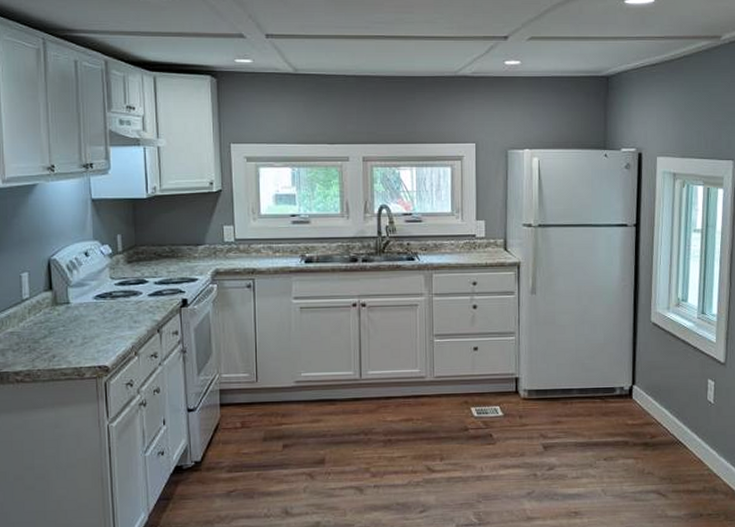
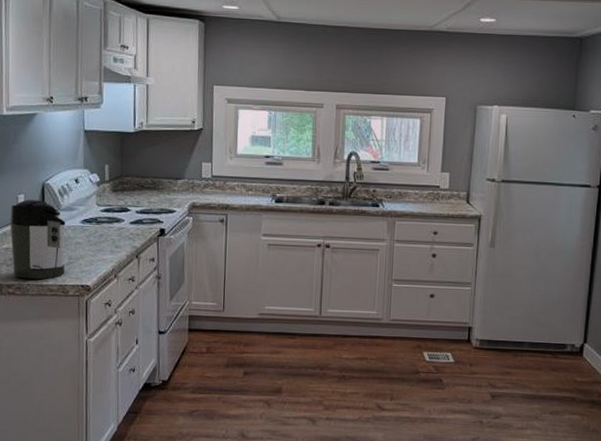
coffee maker: none [13,277,80,364] -> present [10,199,66,280]

